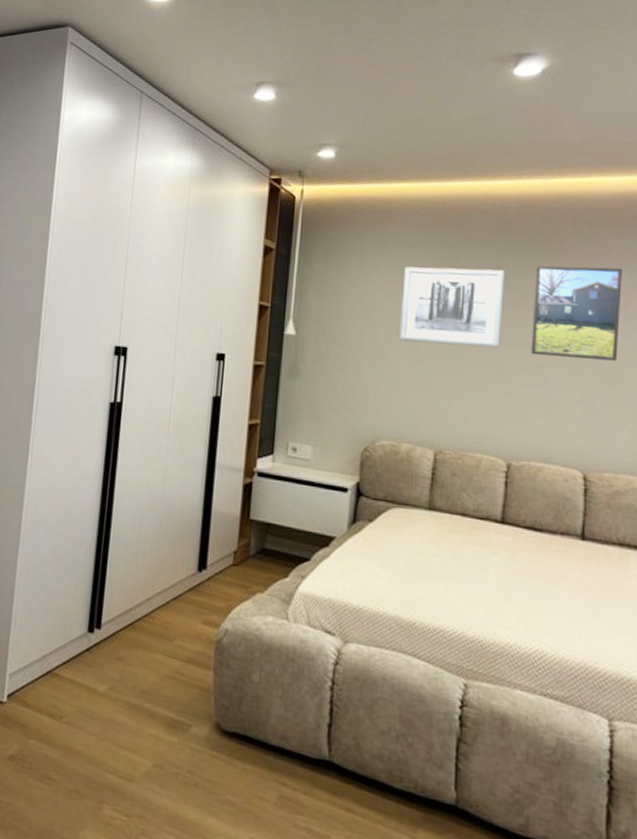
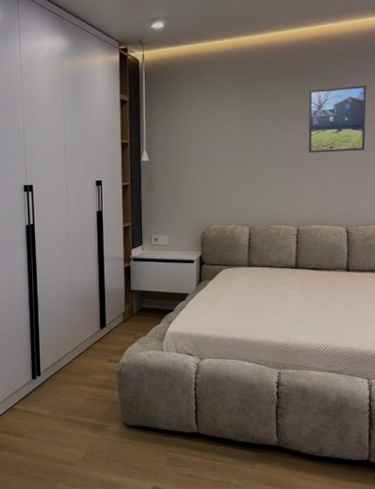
wall art: present [400,266,505,349] -> none [219,96,289,155]

